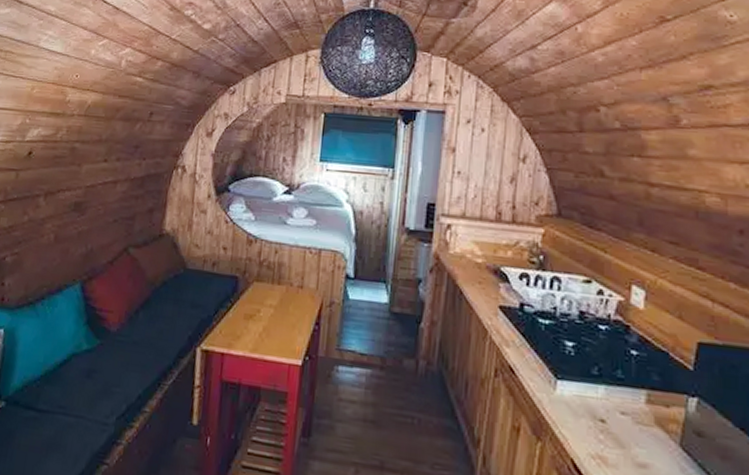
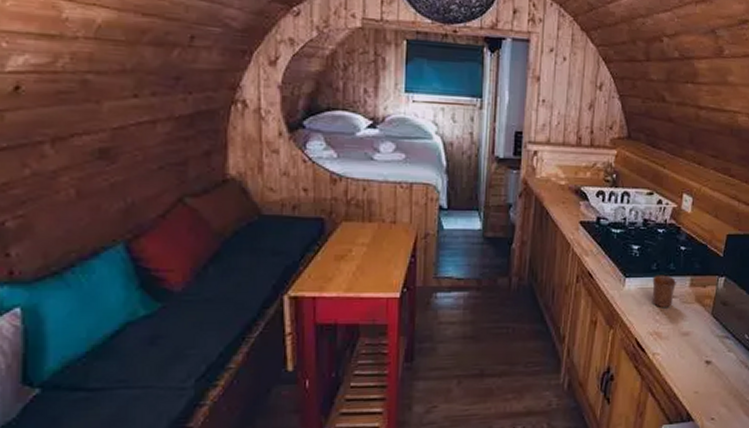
mug: none [592,381,628,426] -> present [652,275,677,307]

